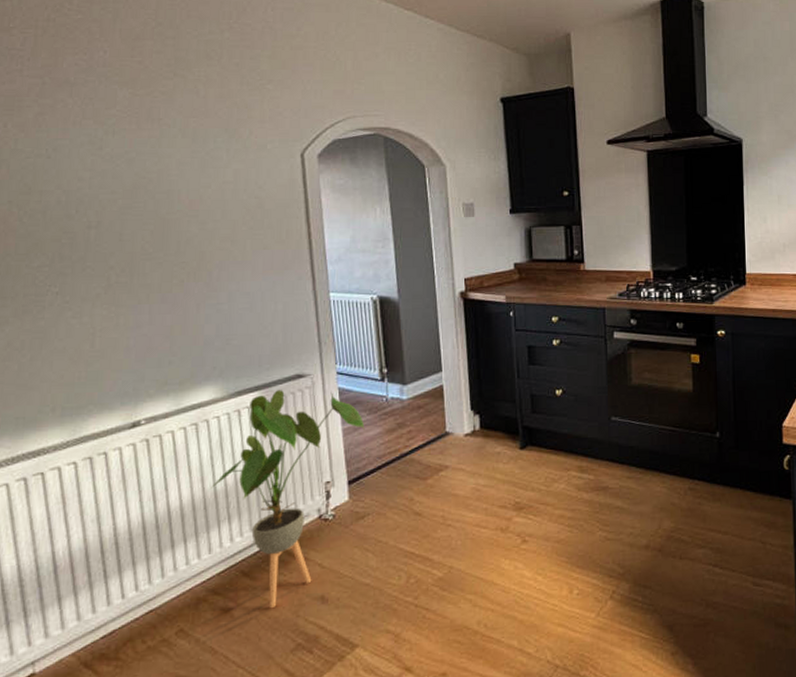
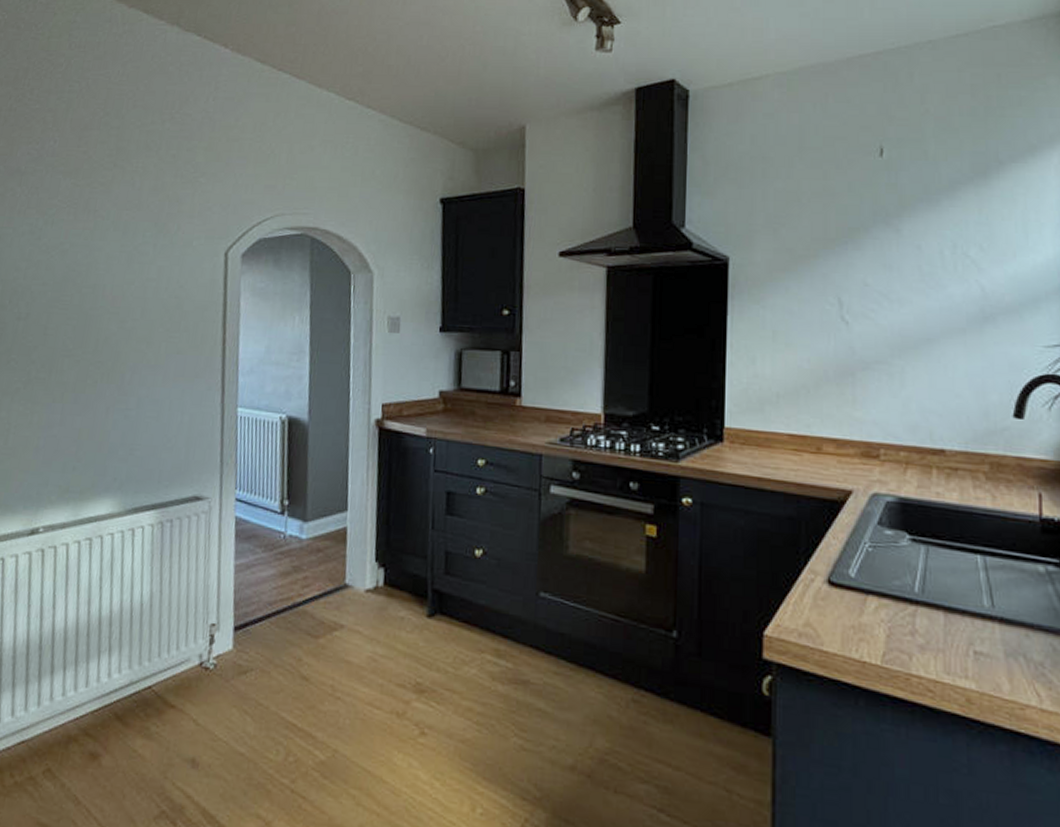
house plant: present [211,390,365,609] -> none [96,511,258,764]

